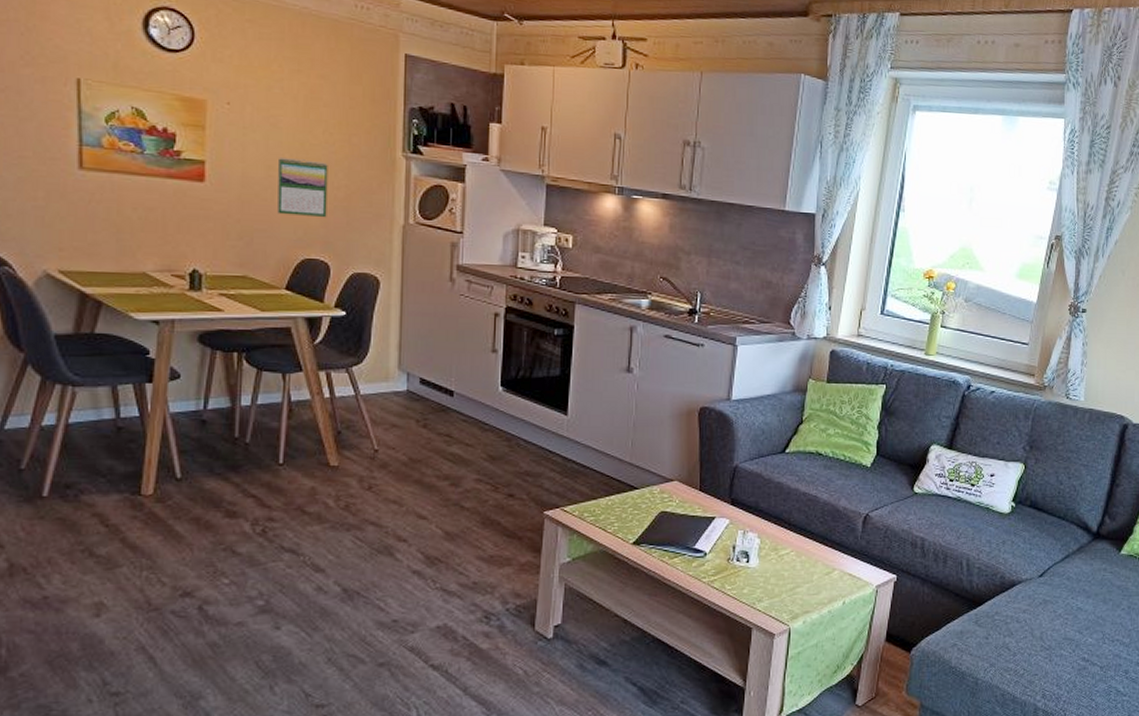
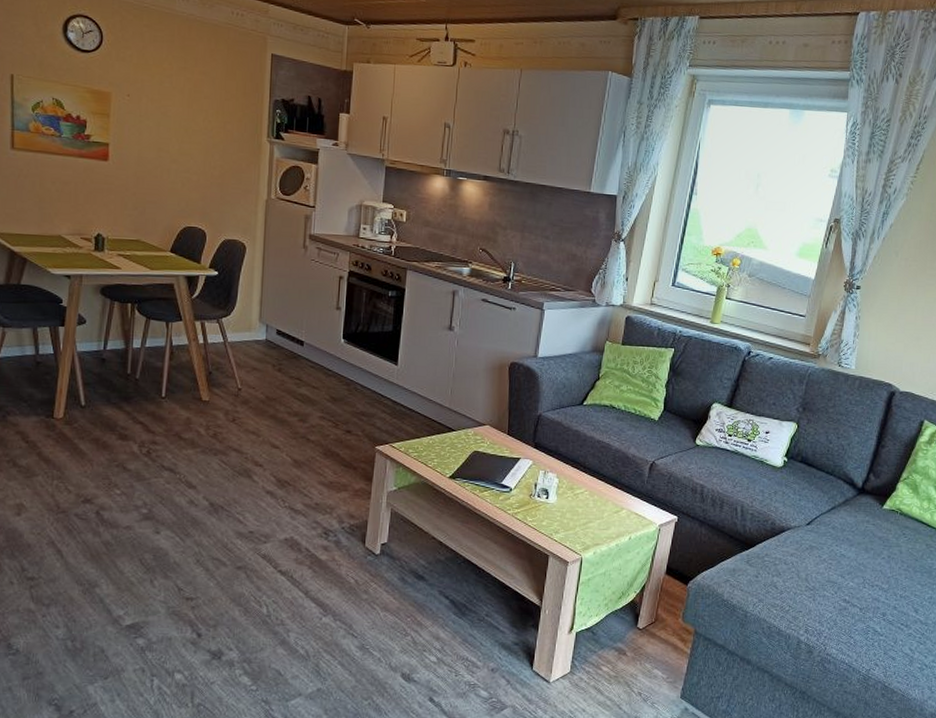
calendar: present [277,156,328,218] -> none [165,140,207,193]

